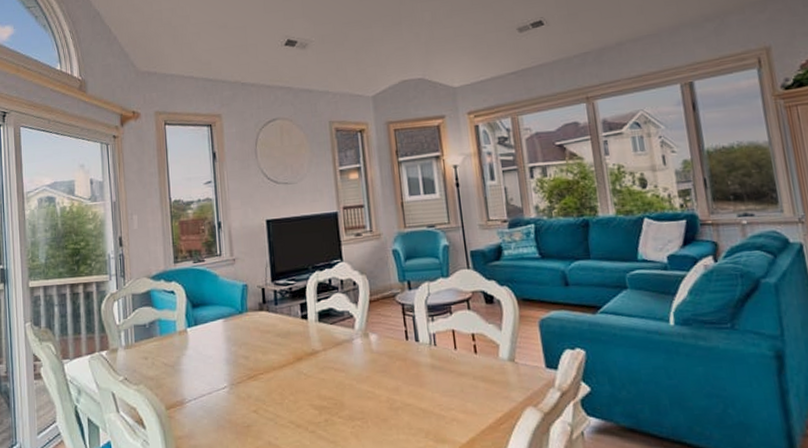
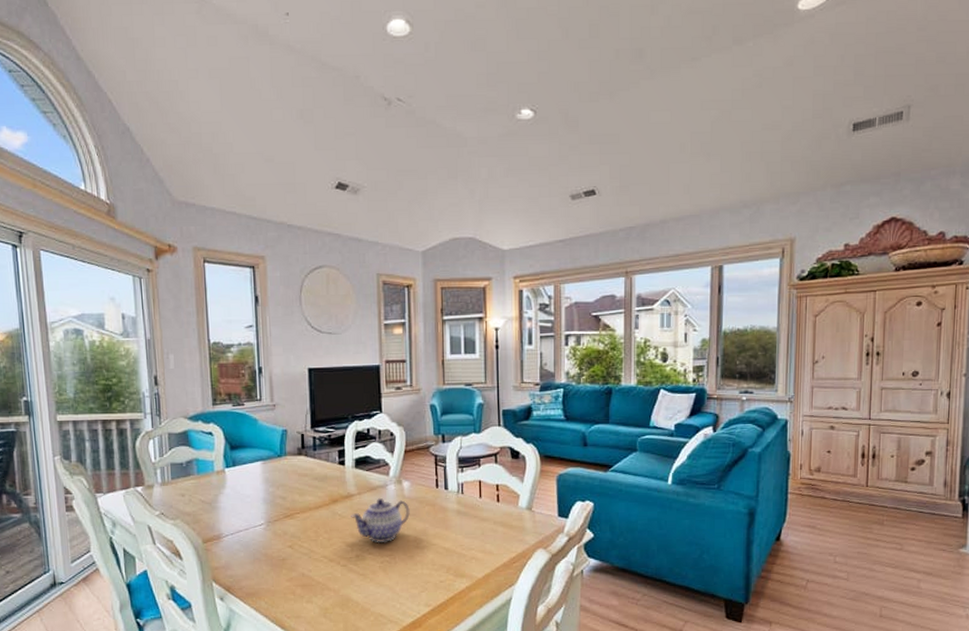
teapot: none [317,353,380,405] -> present [351,497,410,543]

